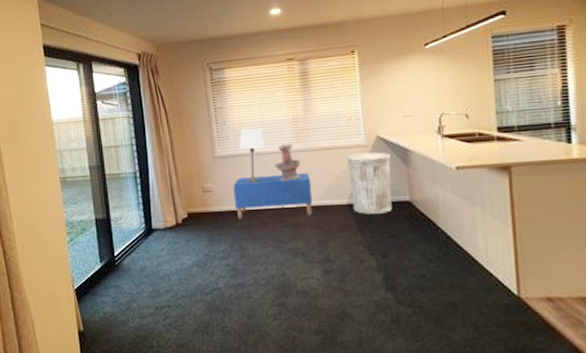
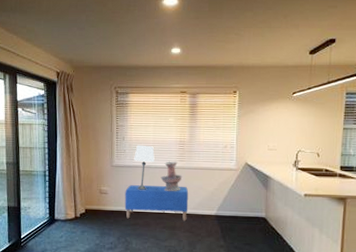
trash can: present [346,152,392,214] -> none [219,175,255,225]

